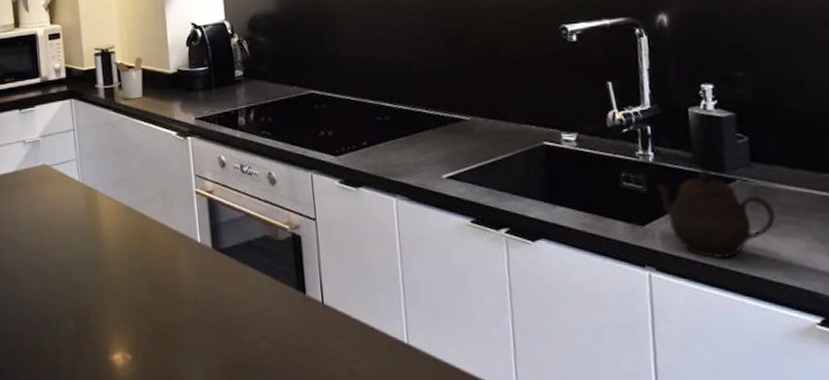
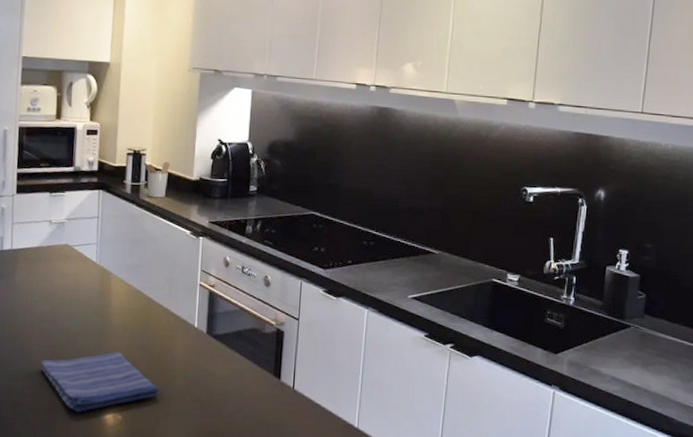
dish towel: none [35,279,169,356] -> present [40,351,159,413]
teapot: present [655,169,776,258] -> none [571,315,654,385]

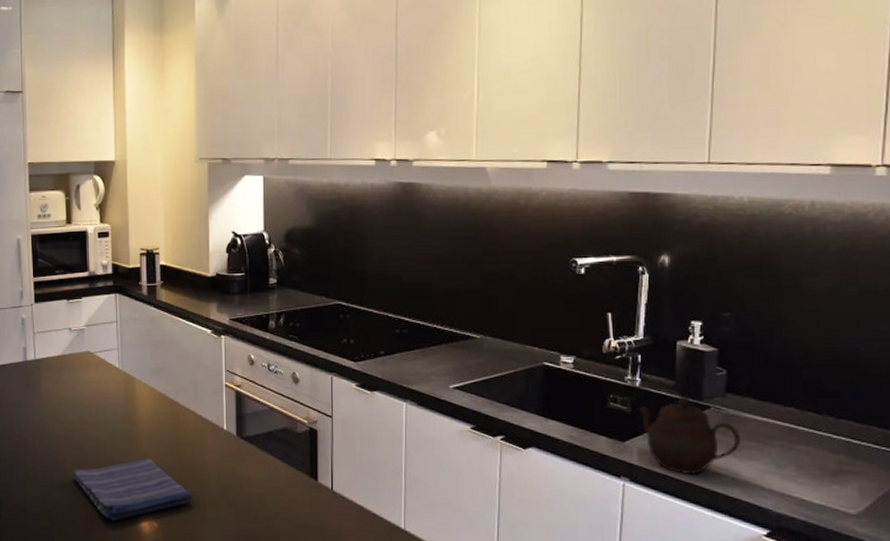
utensil holder: present [142,161,170,198] -> none [156,259,185,298]
teapot: none [571,315,654,385] -> present [639,396,740,474]

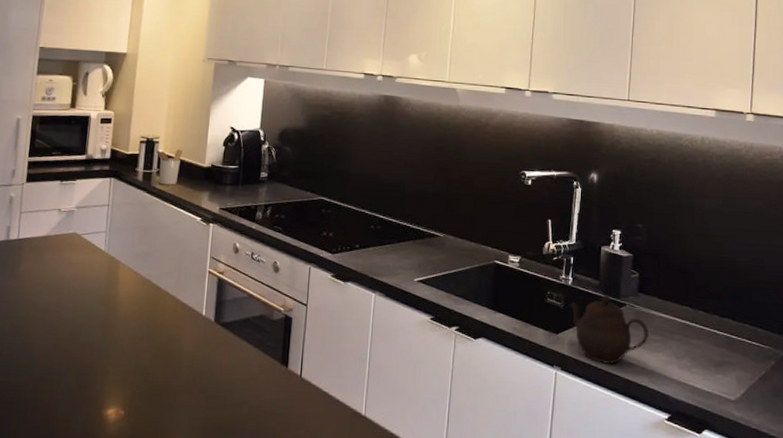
dish towel: present [73,457,193,522] -> none [42,342,164,409]
utensil holder: none [156,259,185,298] -> present [155,149,182,185]

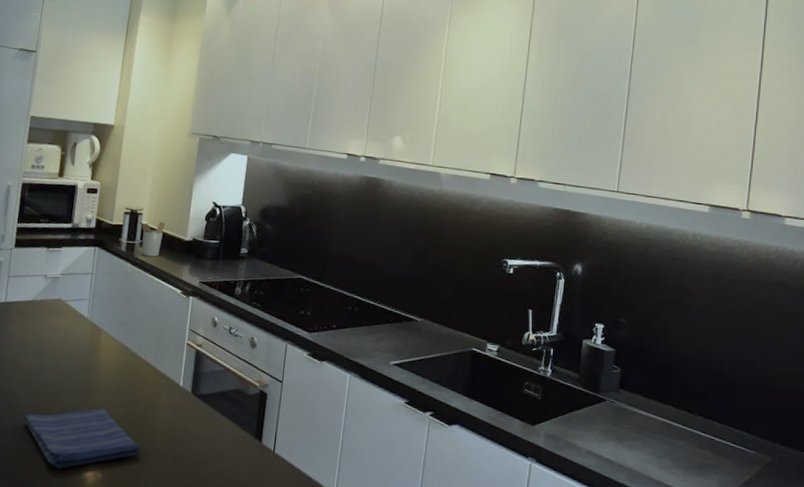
dish towel: none [42,342,164,409] -> present [25,407,141,469]
teapot: present [570,294,648,364] -> none [548,388,628,460]

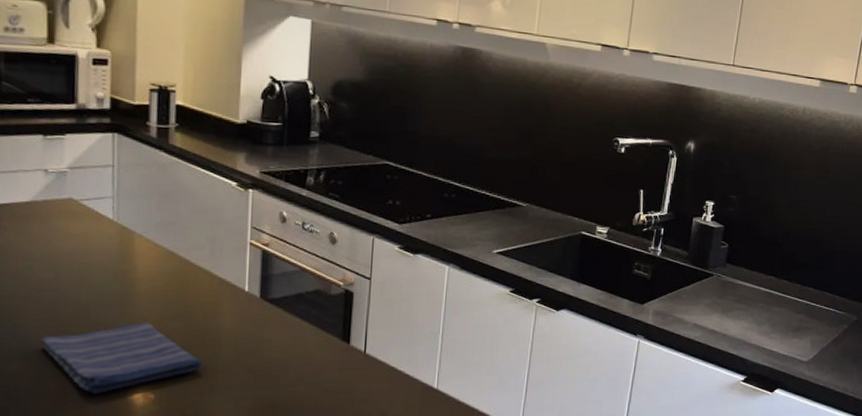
utensil holder: present [138,222,165,257] -> none [171,100,208,144]

